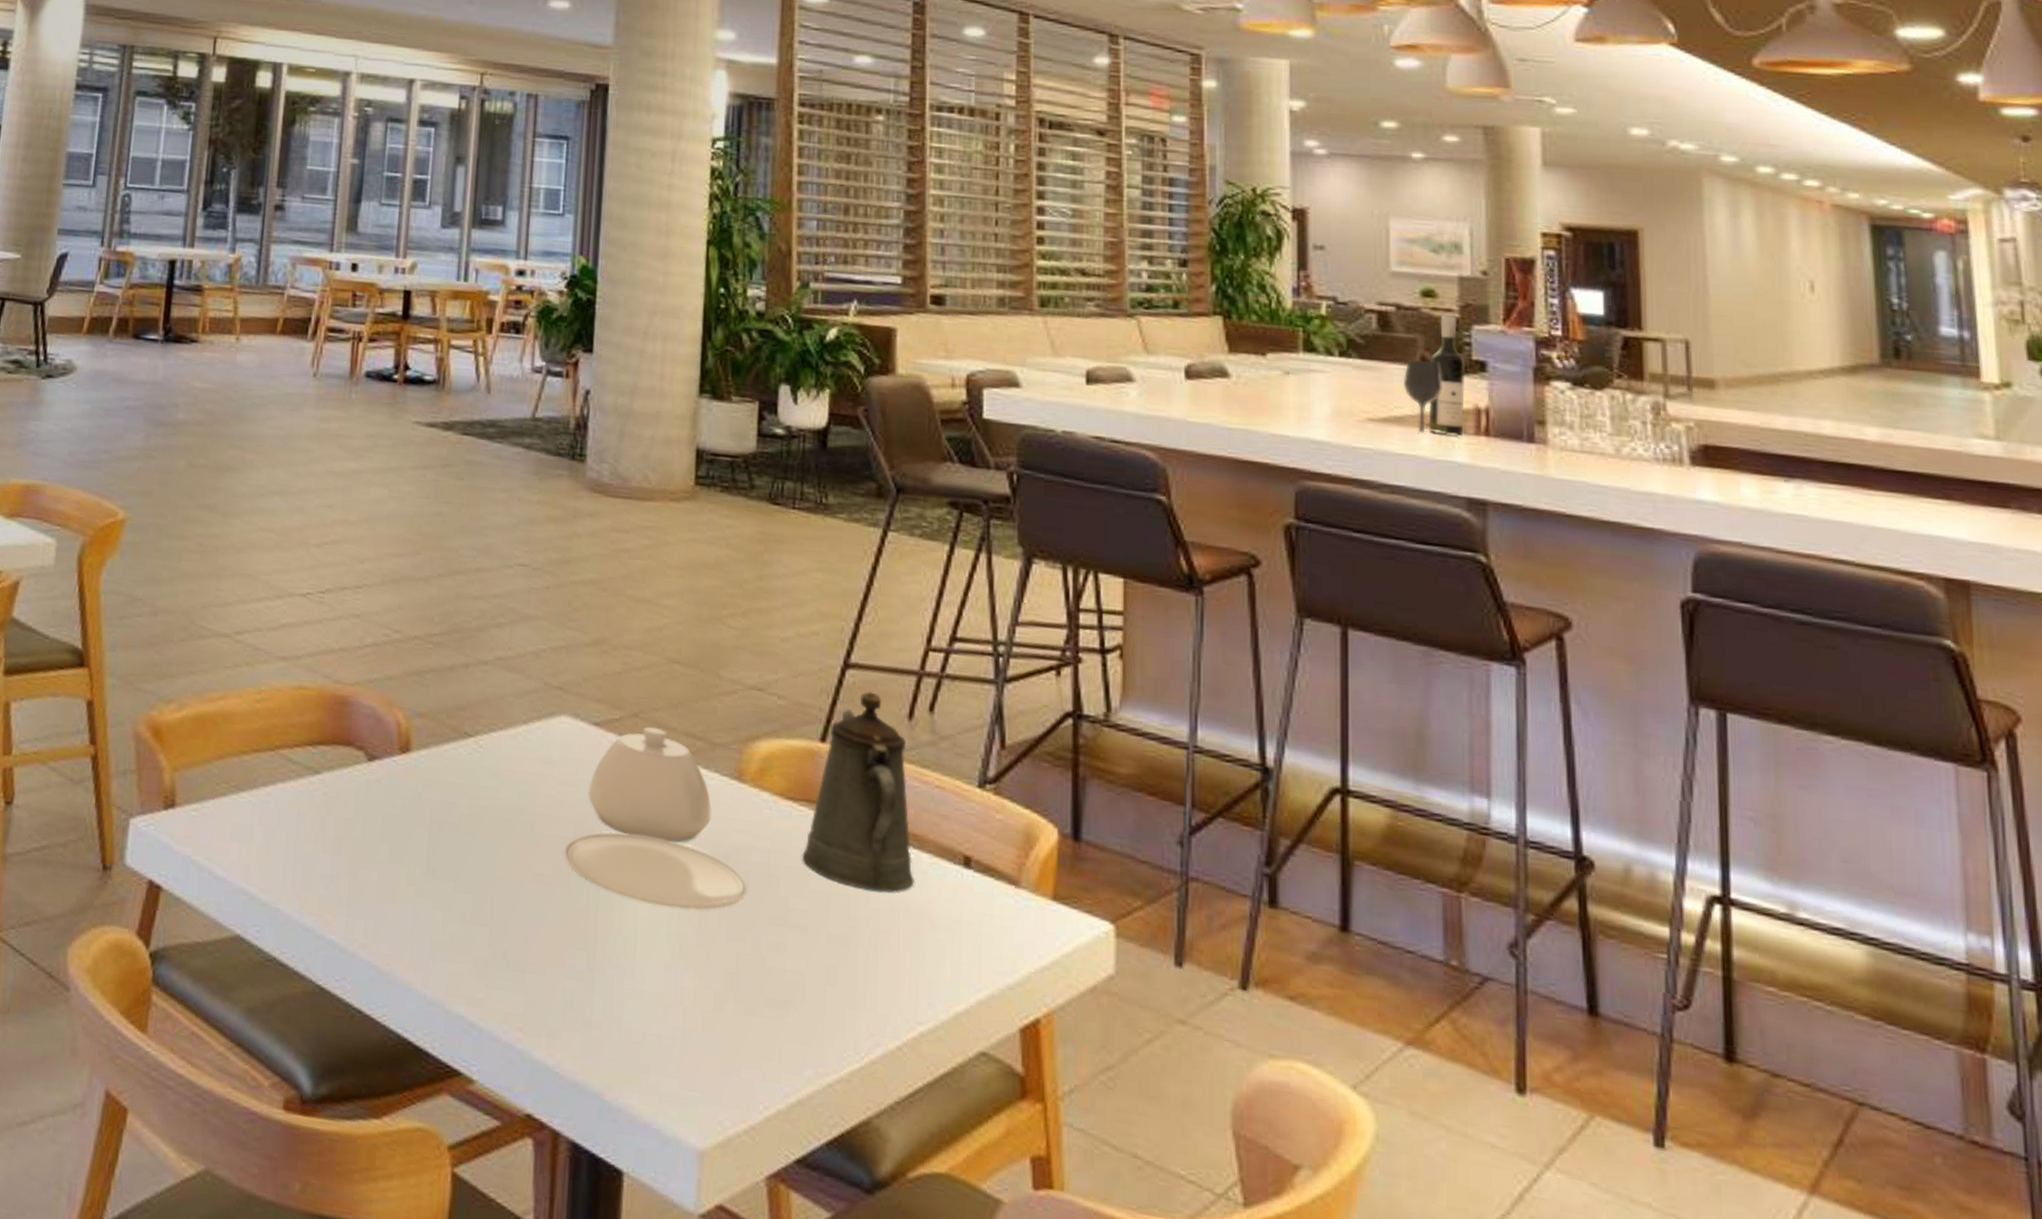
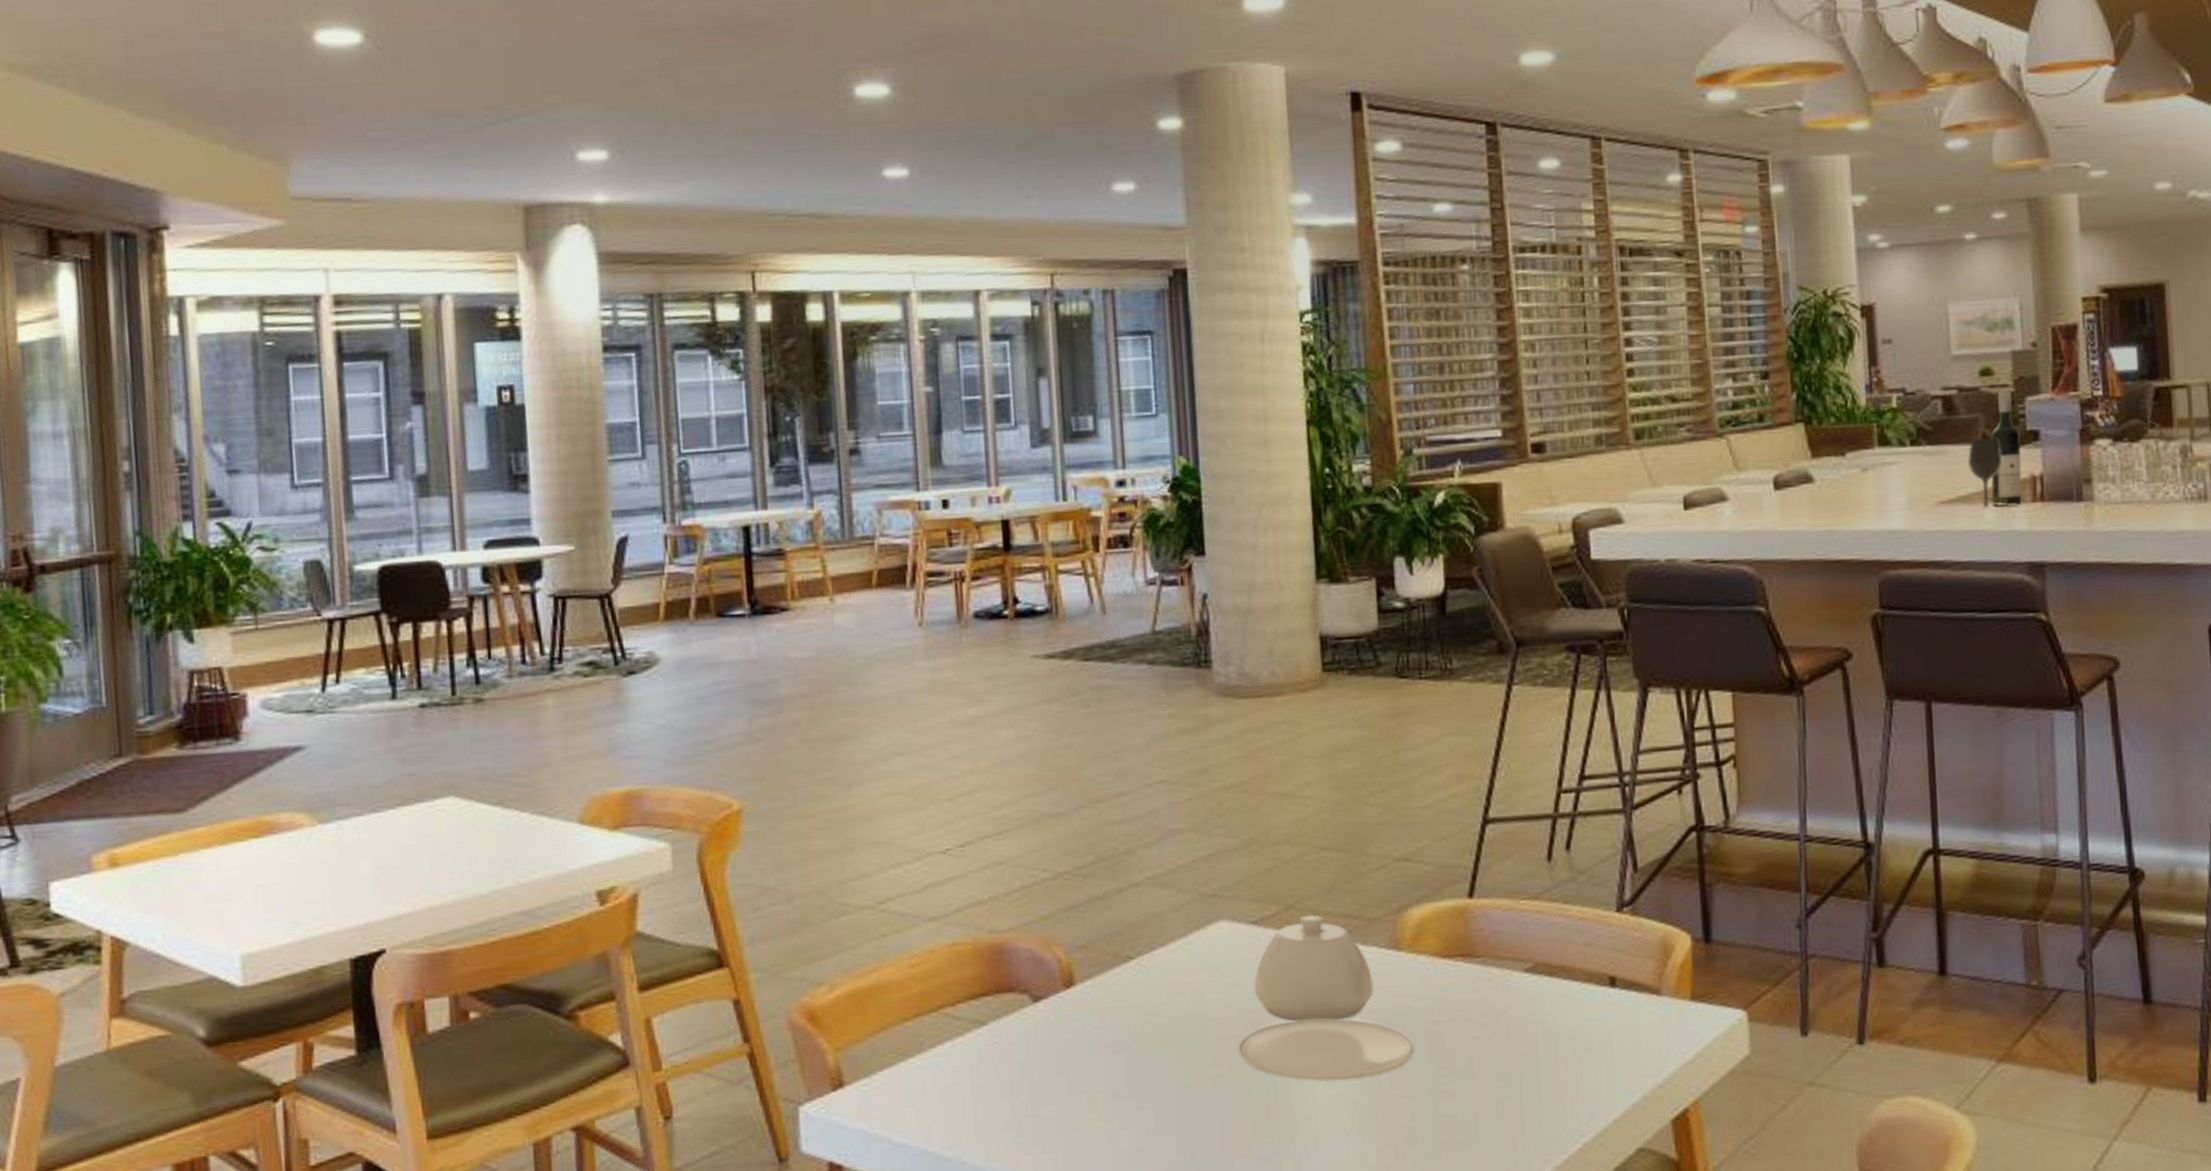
coffee pot: present [802,691,914,891] -> none [1462,841,1567,1025]

